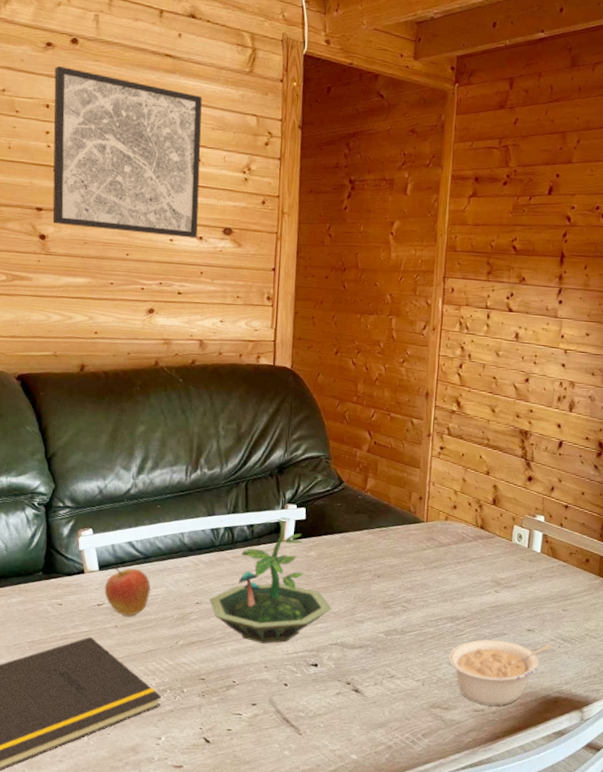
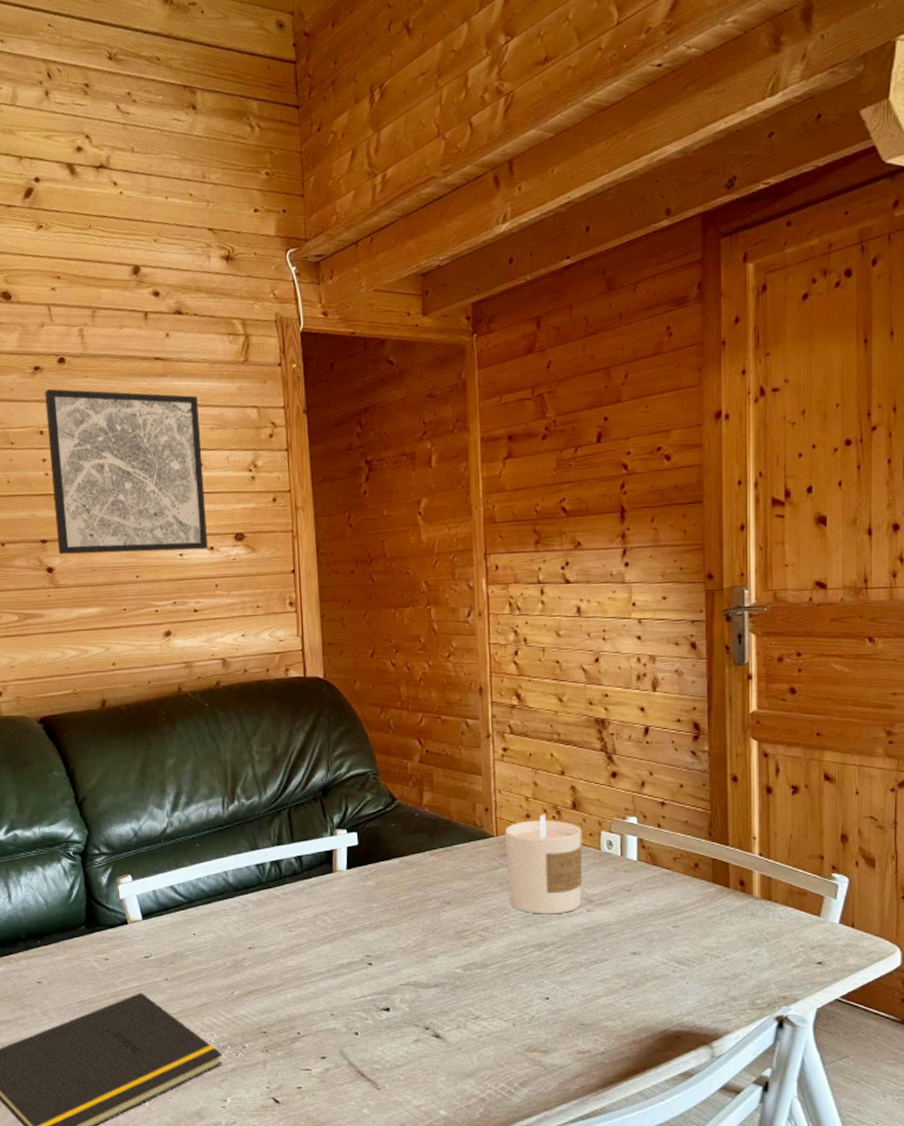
fruit: present [104,566,151,616] -> none [150,914,199,967]
terrarium: present [209,517,332,644] -> none [262,845,399,988]
candle: none [431,507,499,593] -> present [505,814,583,915]
legume: present [448,639,553,706] -> none [540,967,665,1046]

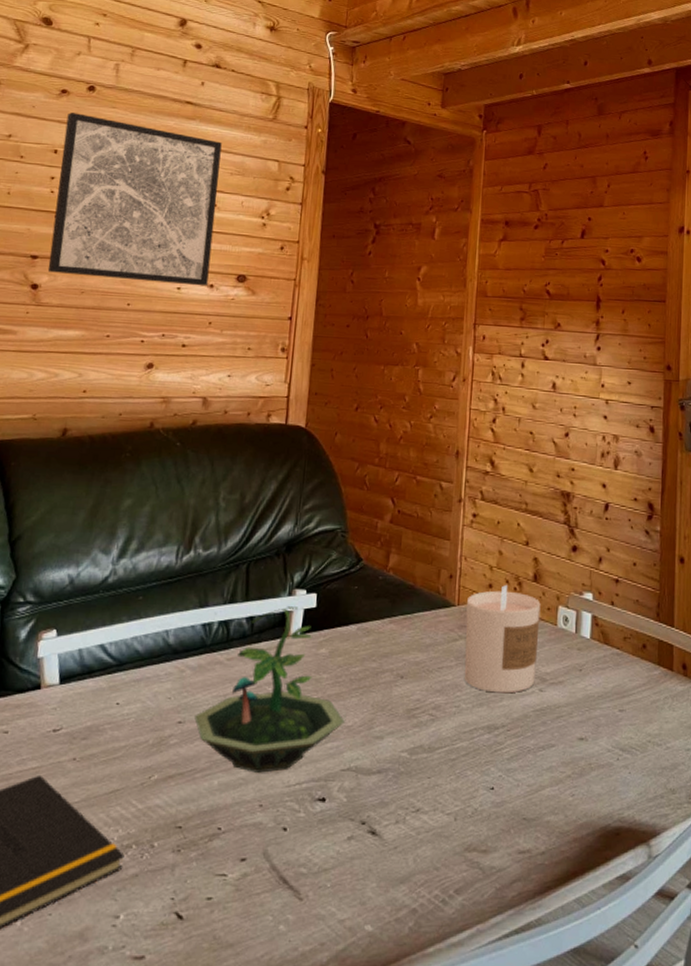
terrarium: none [262,845,399,988] -> present [194,606,345,773]

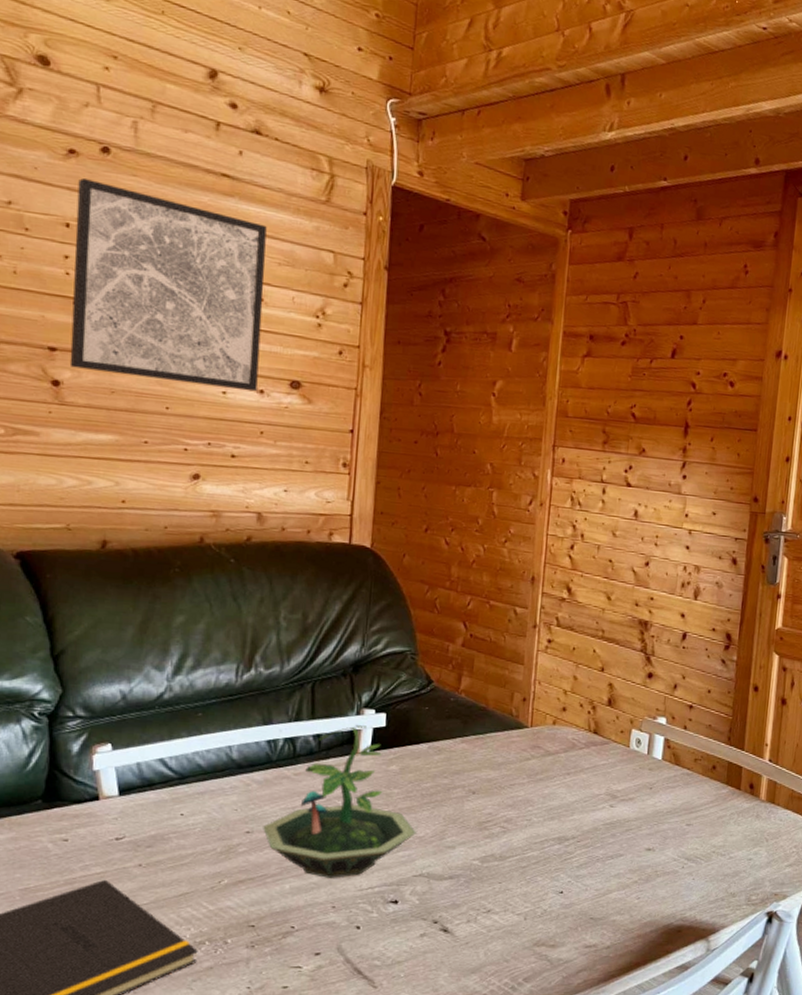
candle: present [464,585,541,694] -> none [535,709,614,809]

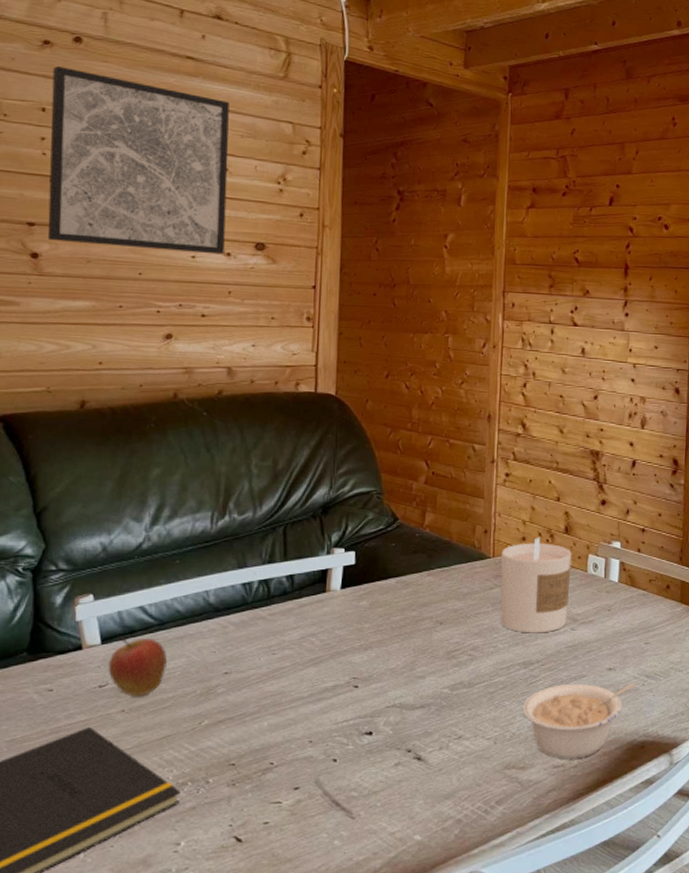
fruit: none [125,790,188,852] -> present [108,638,168,697]
terrarium: present [263,725,416,878] -> none [240,564,388,714]
candle: none [535,709,614,809] -> present [500,538,572,633]
legume: none [555,862,675,940] -> present [522,682,636,759]

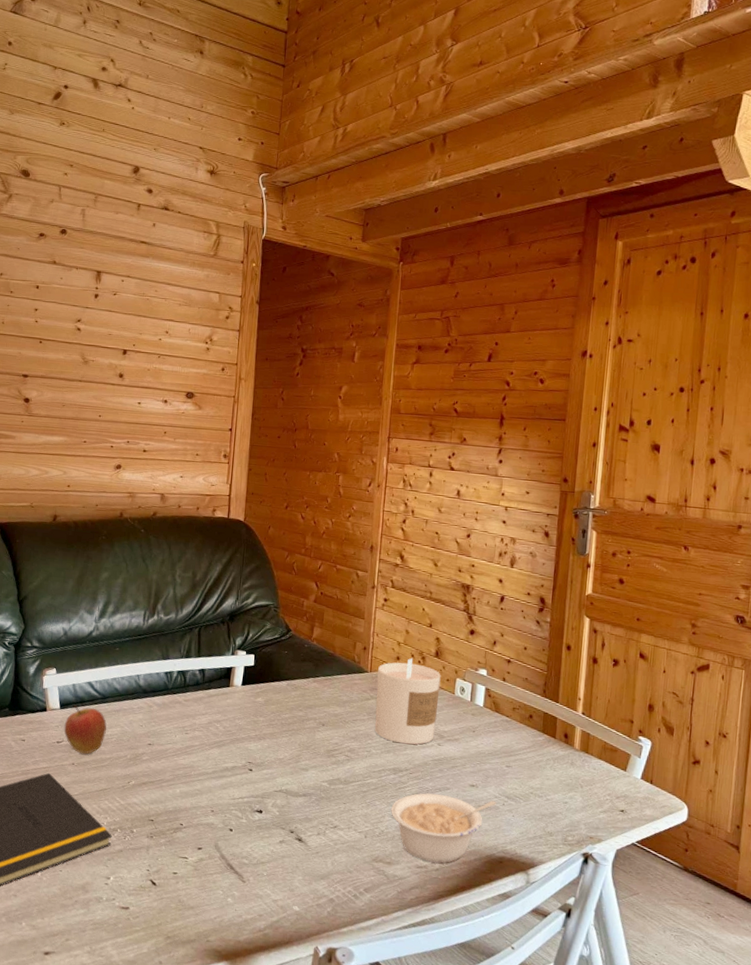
wall art: present [47,66,229,255] -> none [36,253,171,402]

